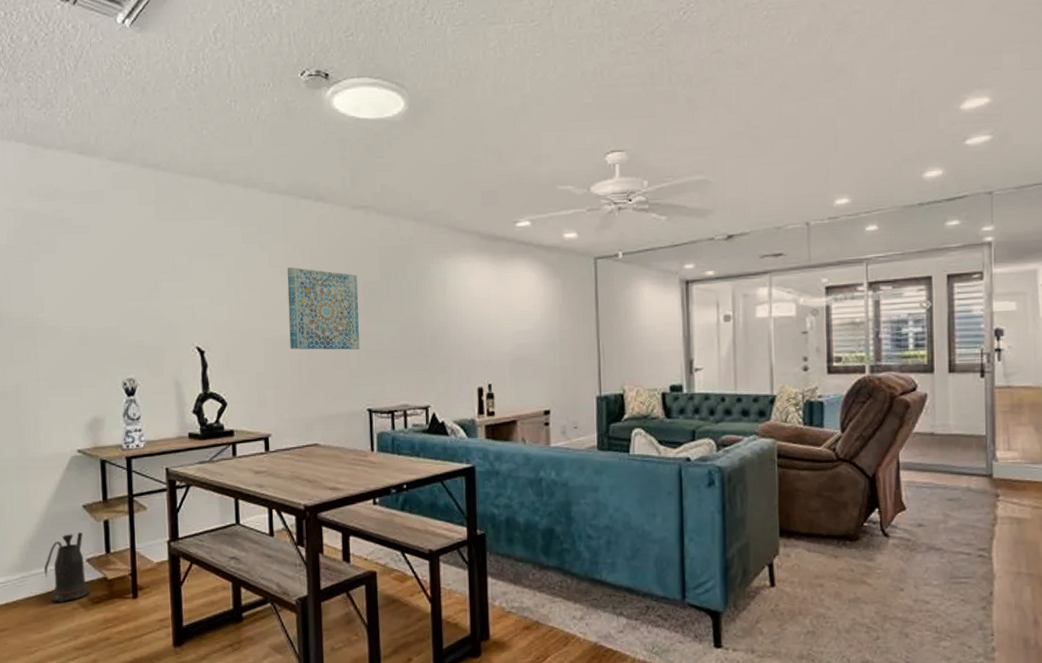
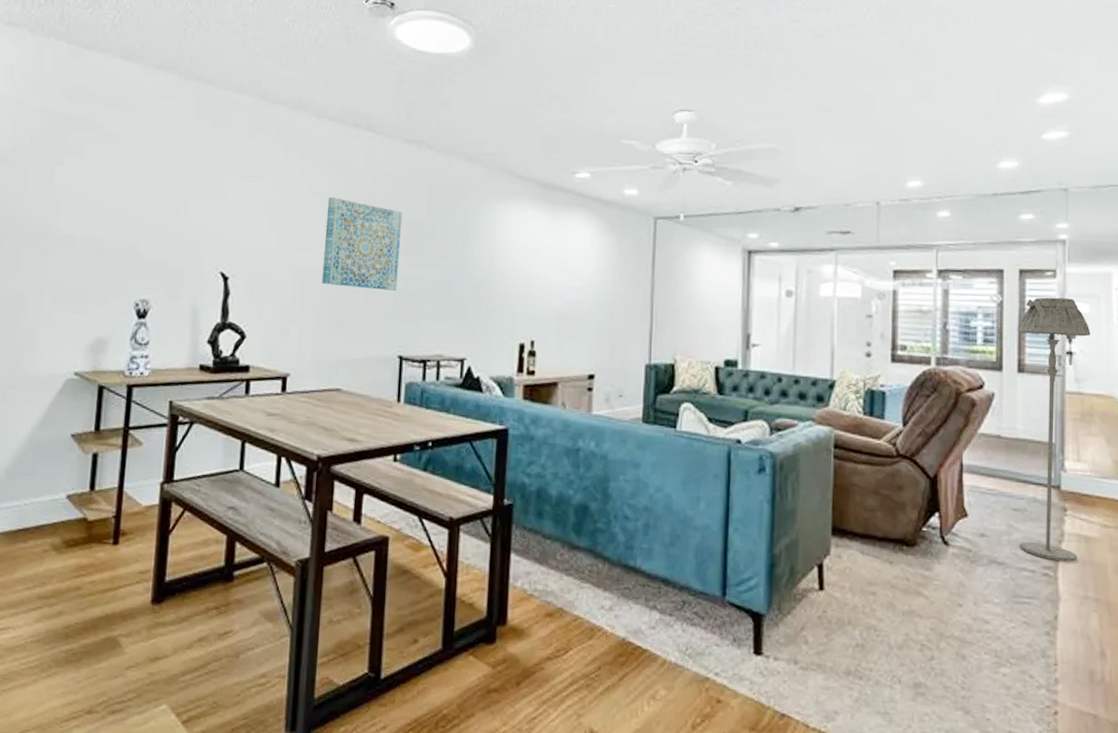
watering can: present [44,532,90,603] -> none [17,464,67,543]
floor lamp: none [947,298,1018,543] -> present [1017,297,1091,562]

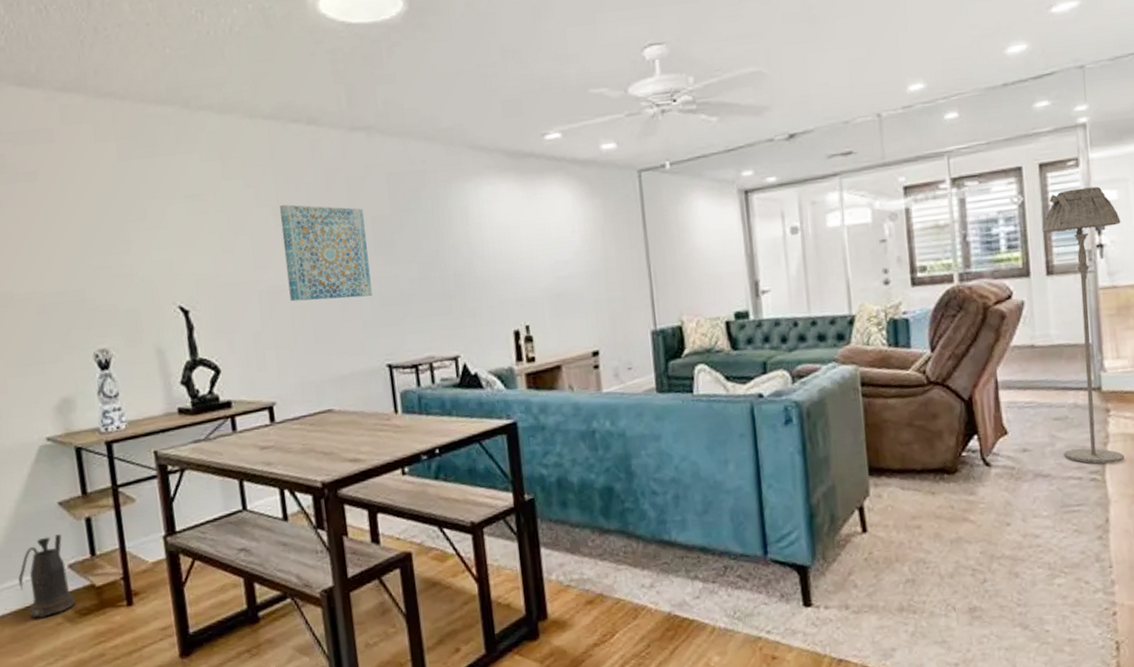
watering can: none [17,464,67,543] -> present [18,534,76,619]

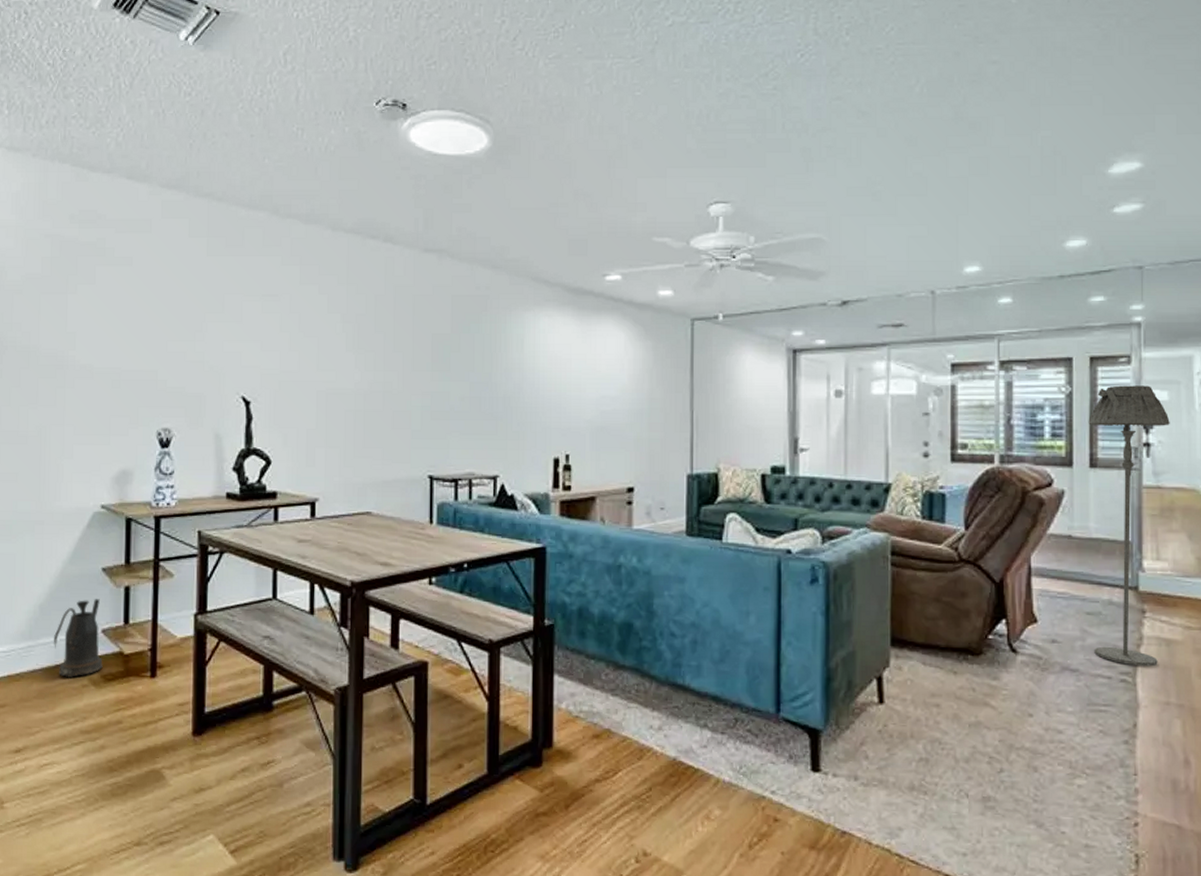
wall art: present [279,204,372,302] -> none [346,314,426,408]

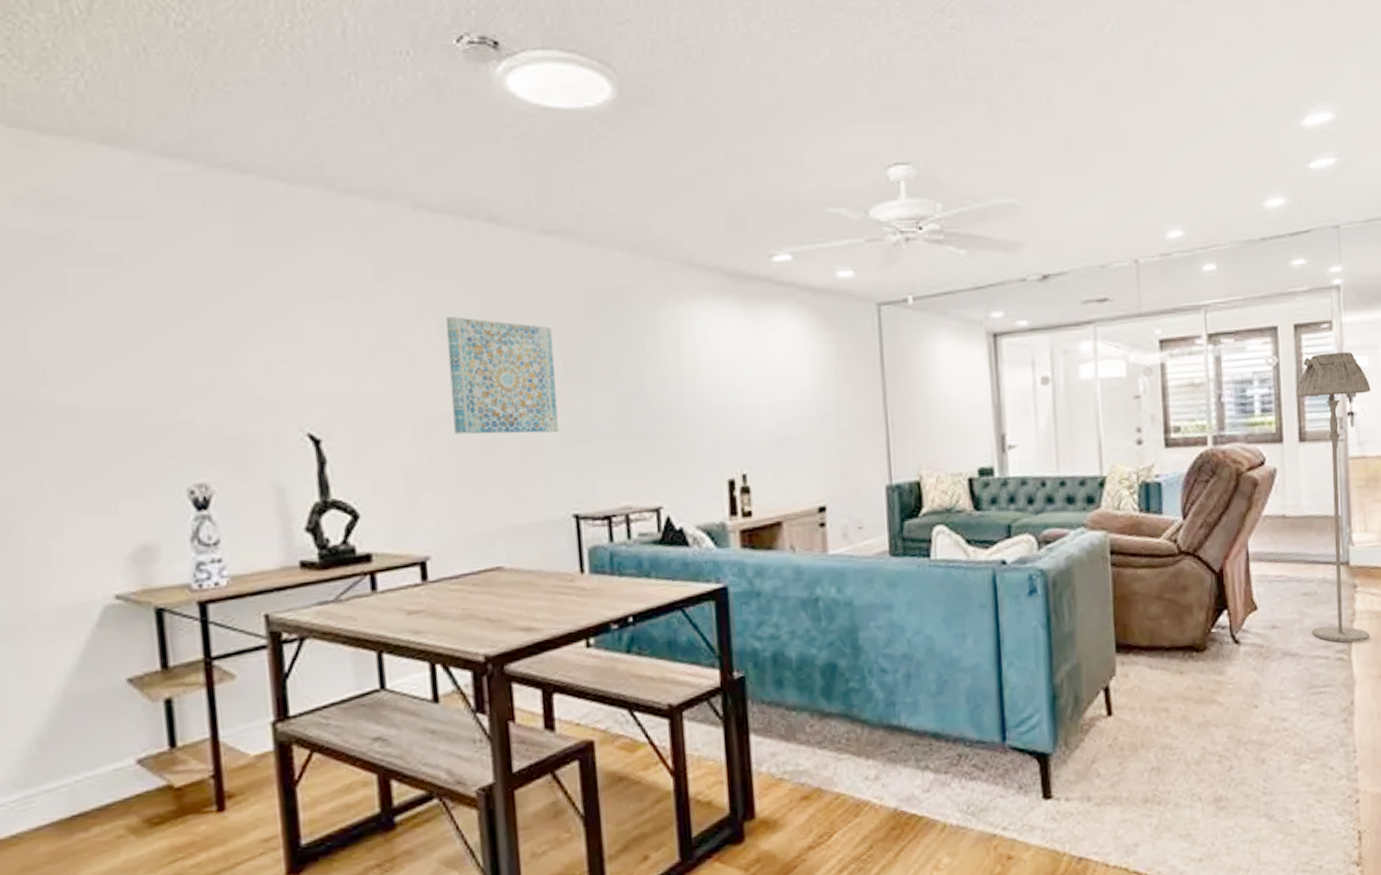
watering can: present [54,599,103,678] -> none [64,720,145,830]
wall art: none [346,314,426,408] -> present [445,317,559,435]

